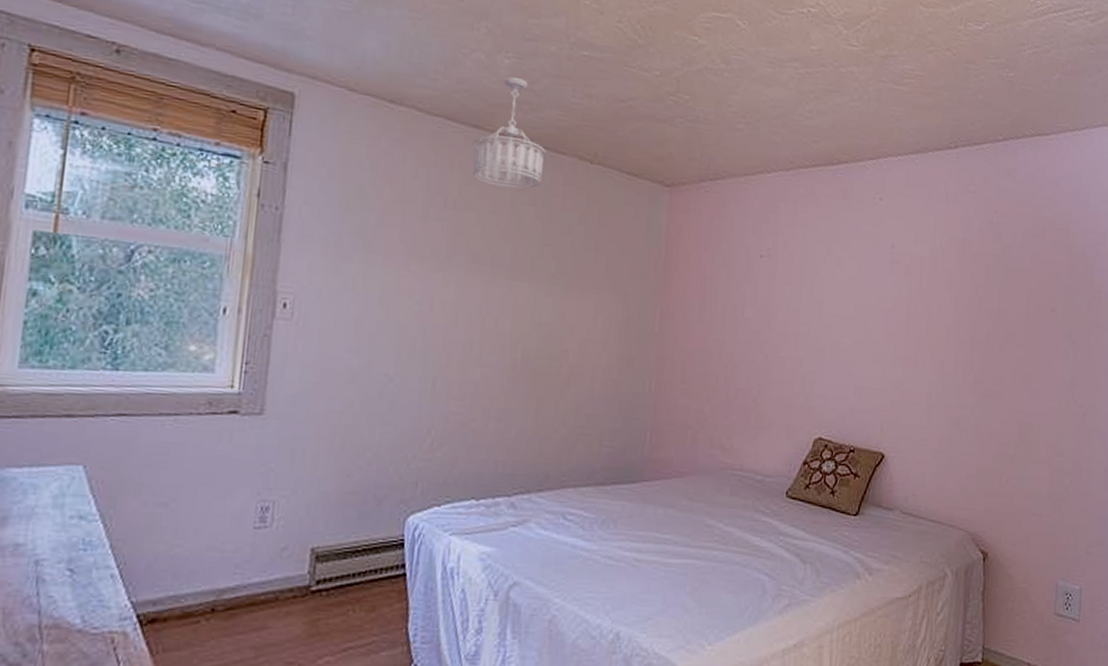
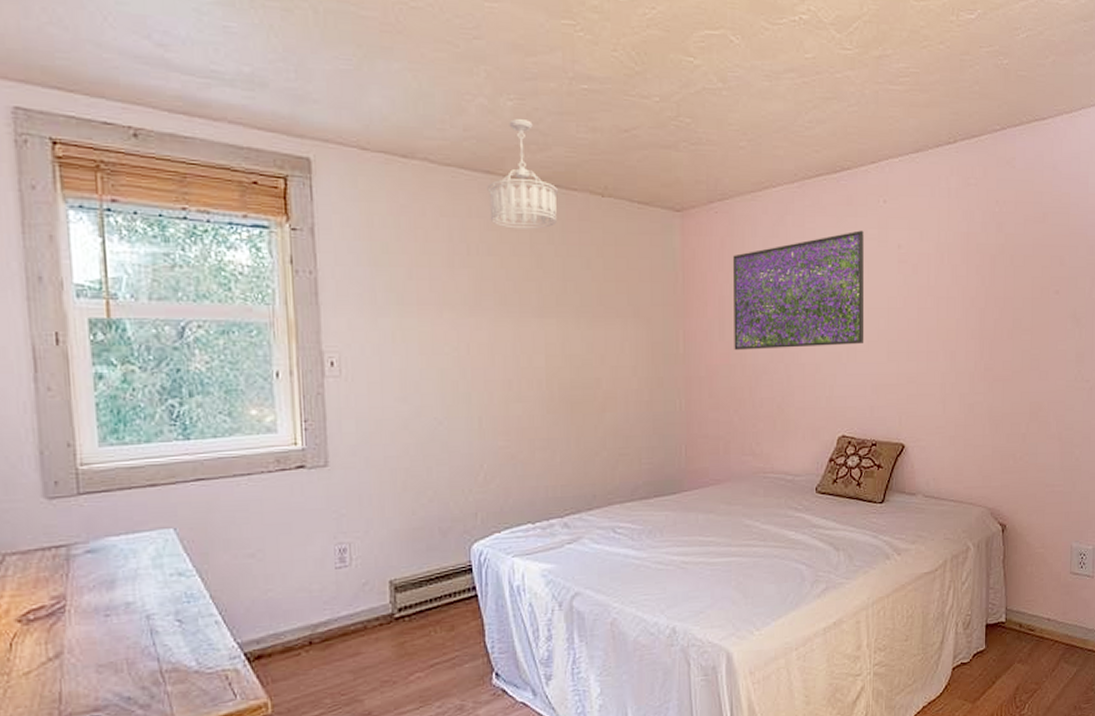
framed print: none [712,225,857,343] -> present [733,230,865,350]

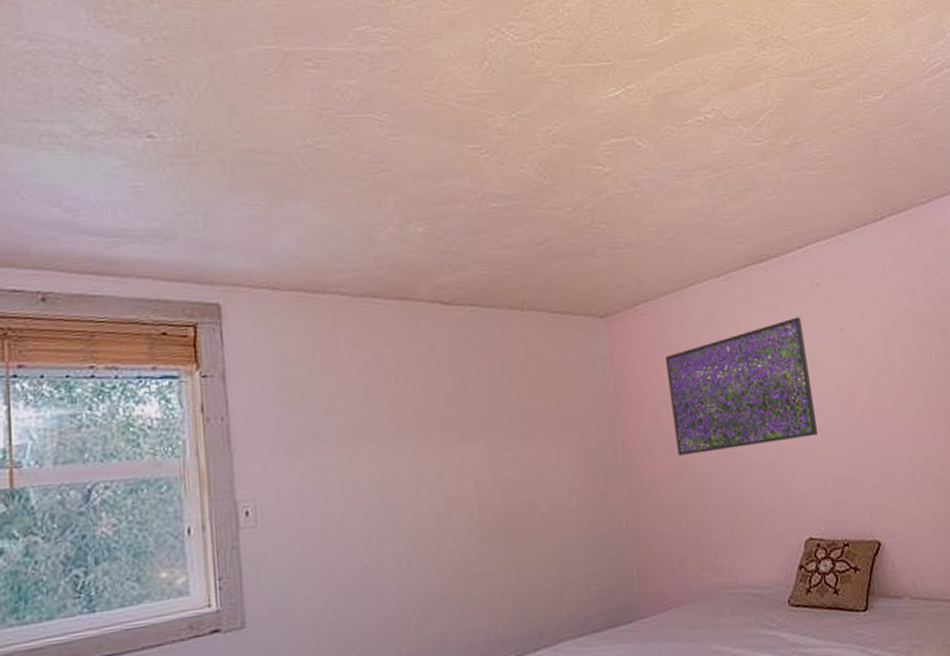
ceiling light fixture: present [487,119,558,229] -> none [402,243,477,353]

